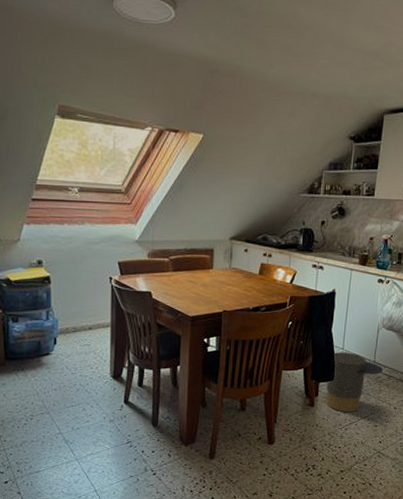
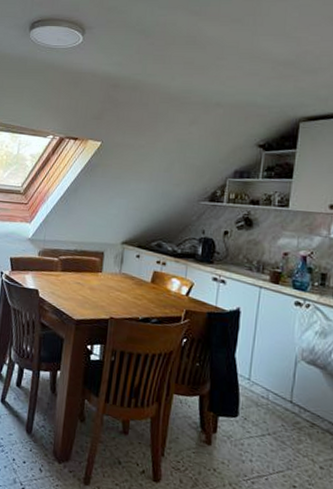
trash can: present [326,352,384,413] -> none [226,382,304,462]

